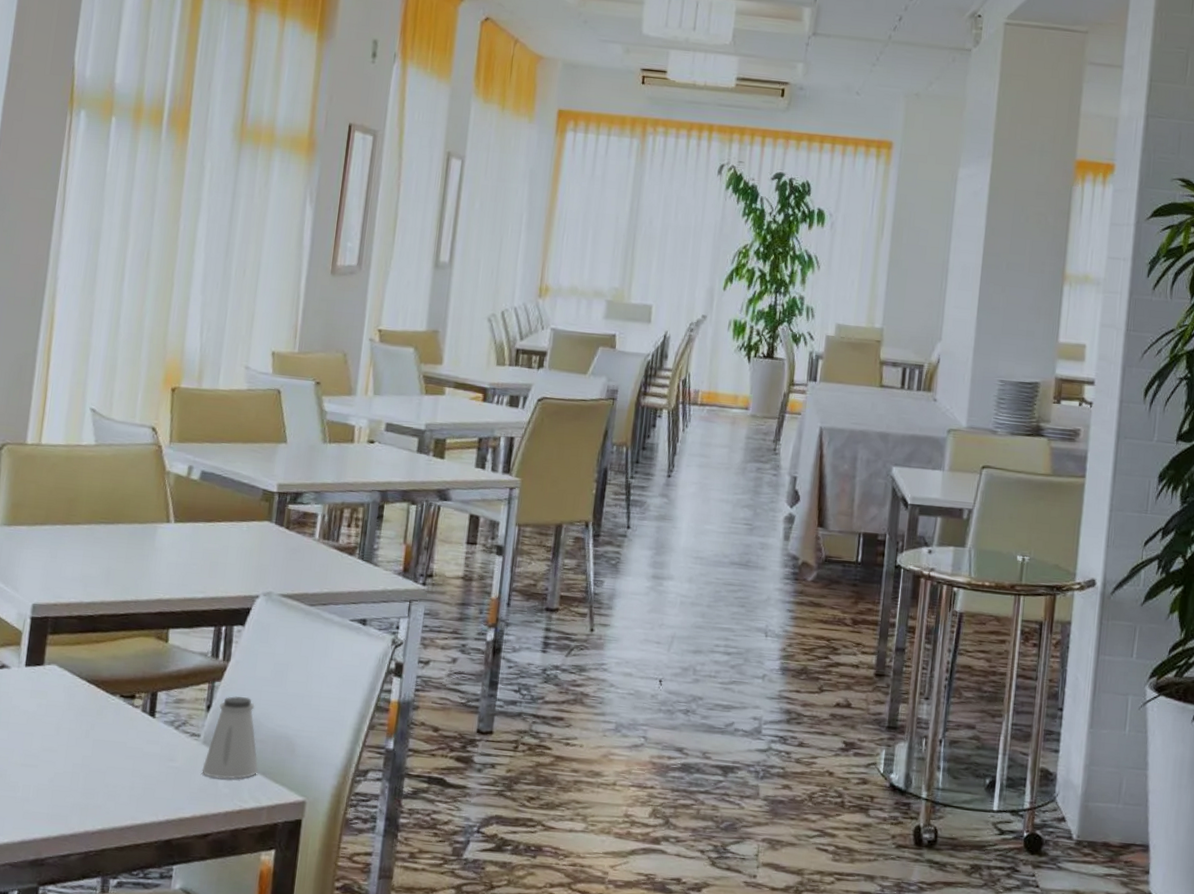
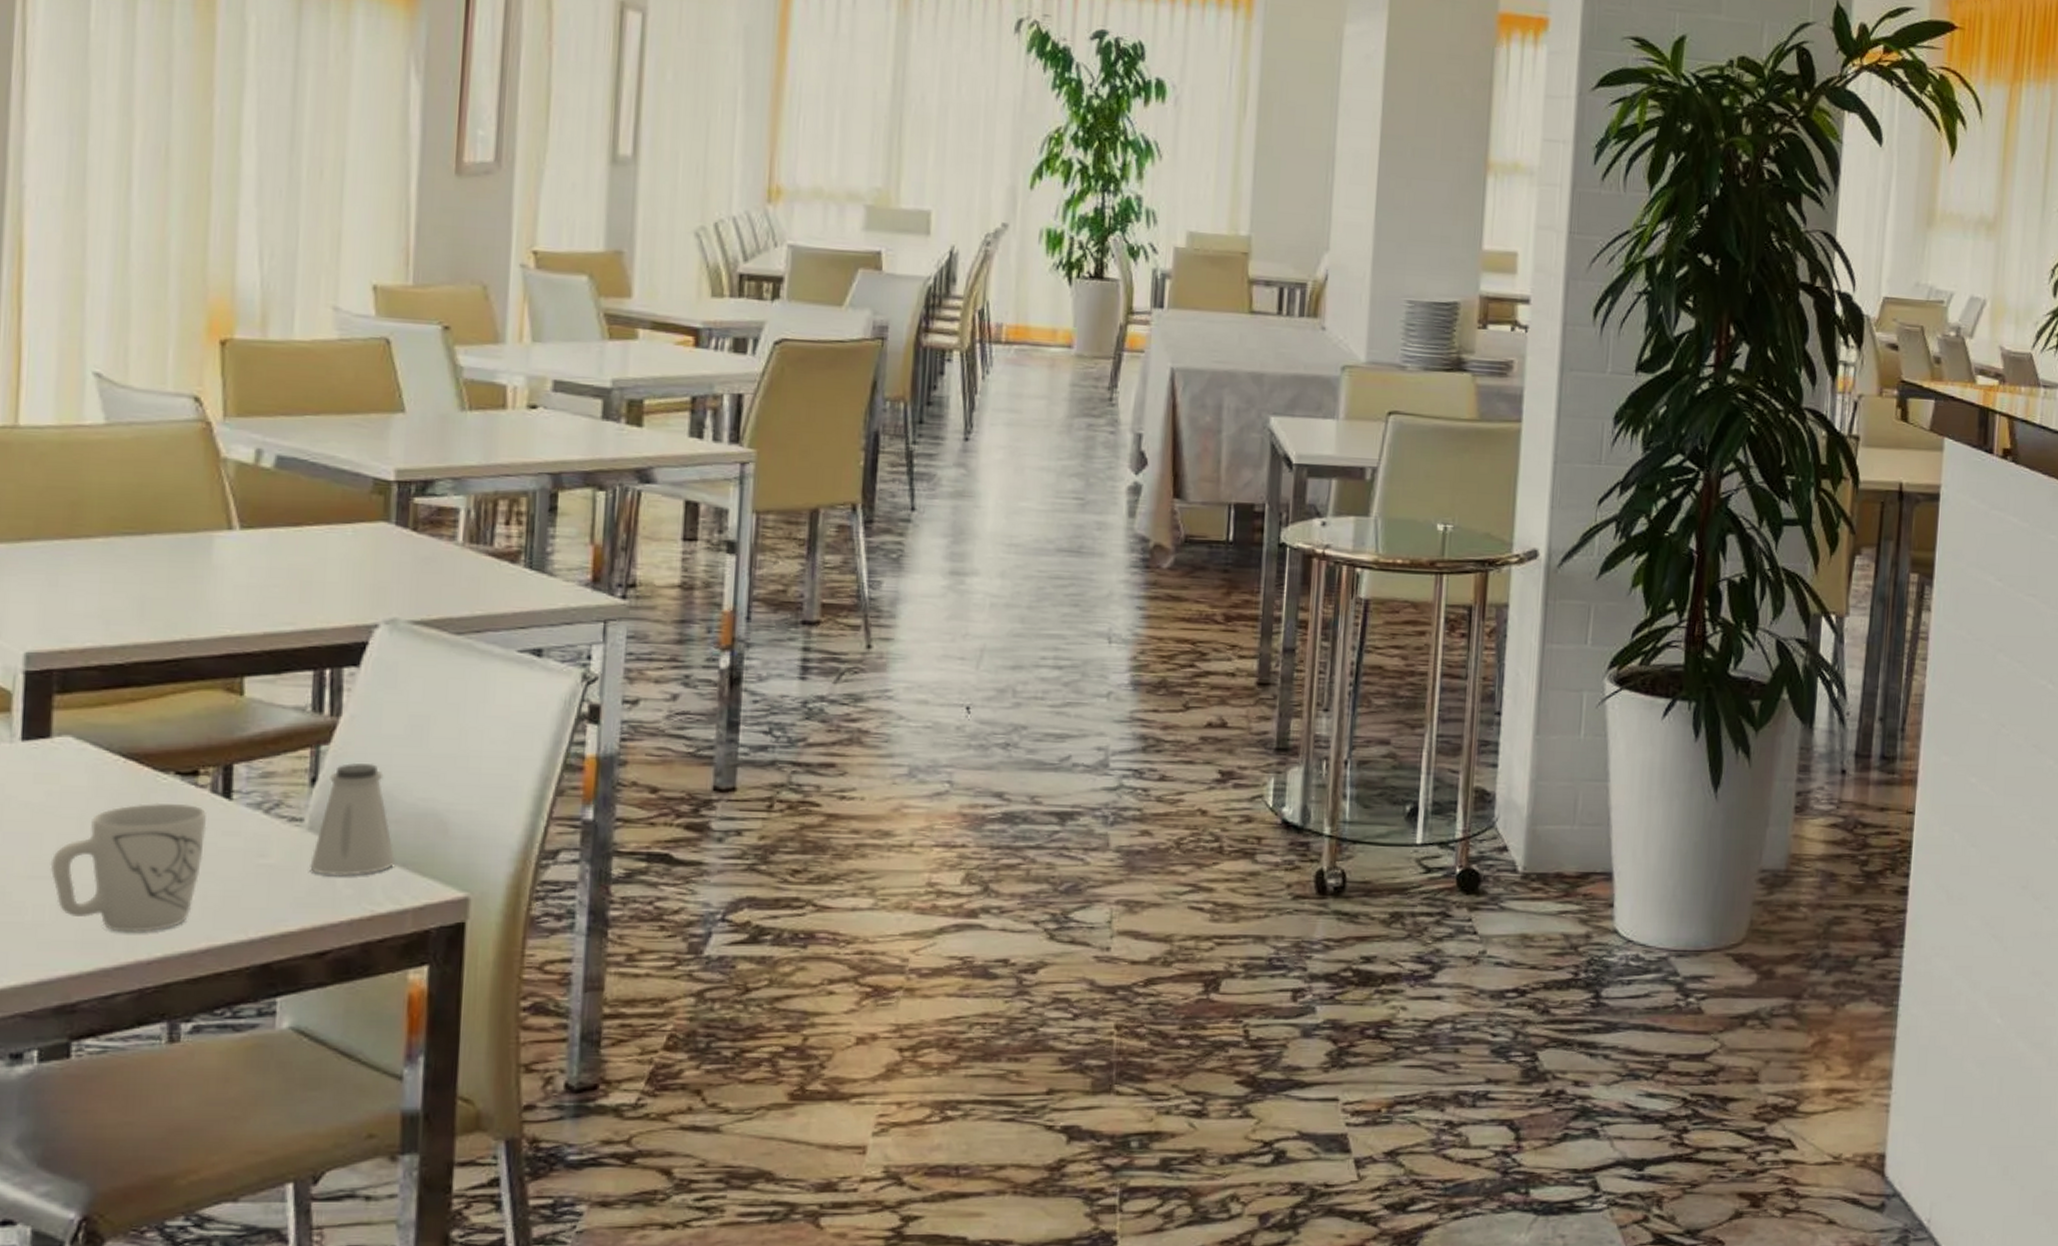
mug: none [35,716,138,810] -> present [50,802,207,932]

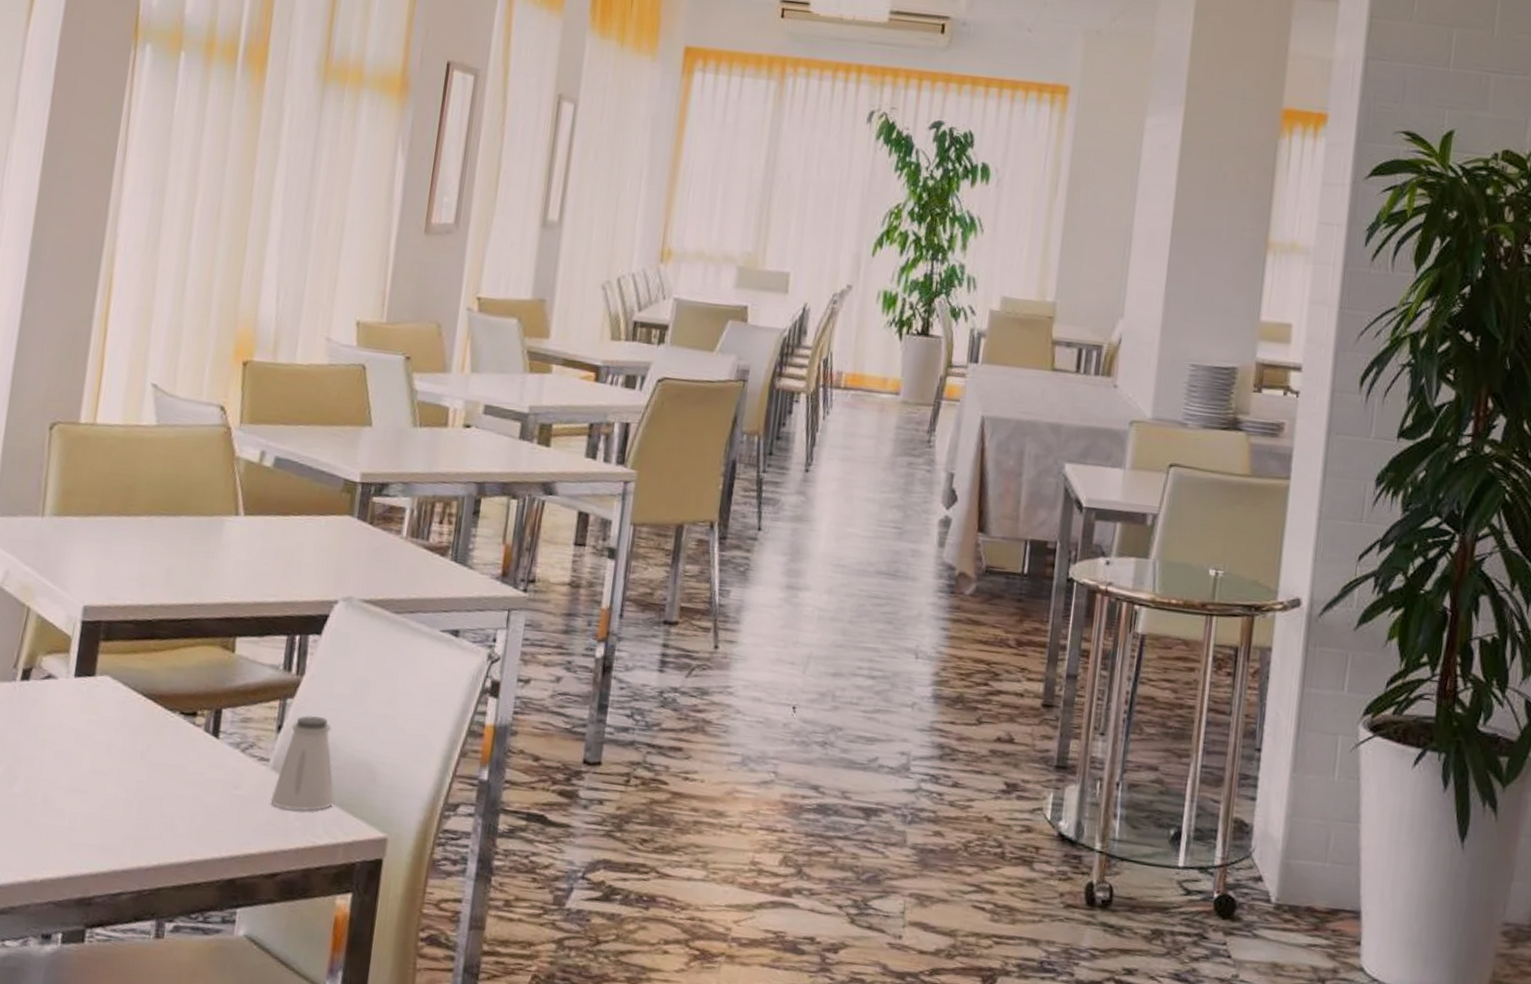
mug: present [50,802,207,932] -> none [84,736,200,843]

